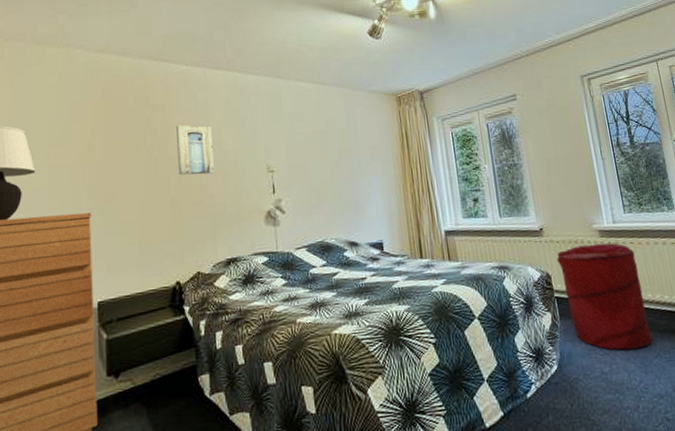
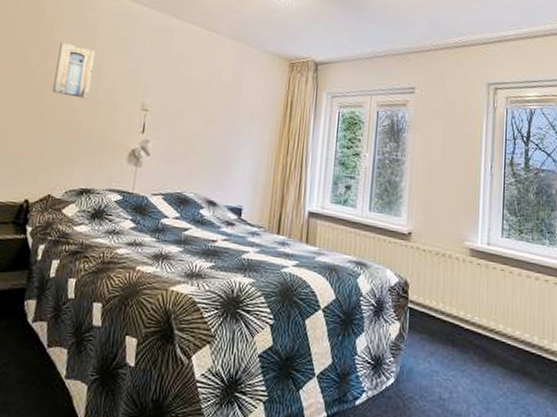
laundry hamper: present [556,243,653,350] -> none [419,259,504,383]

